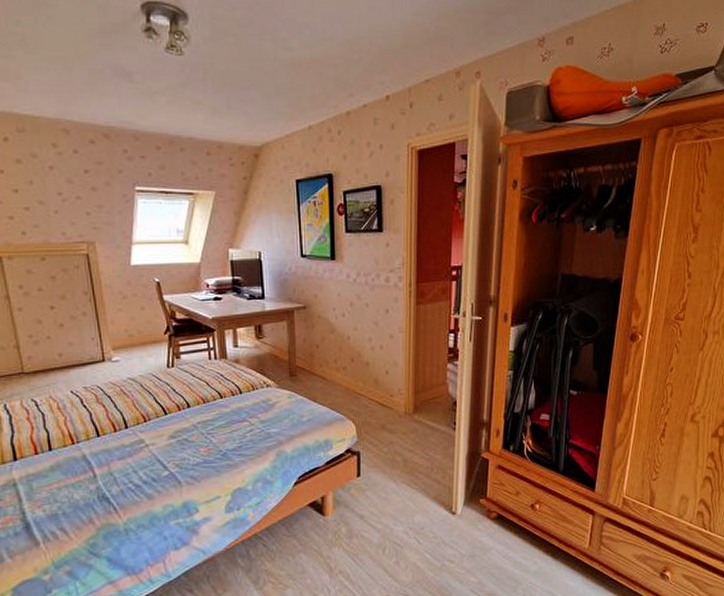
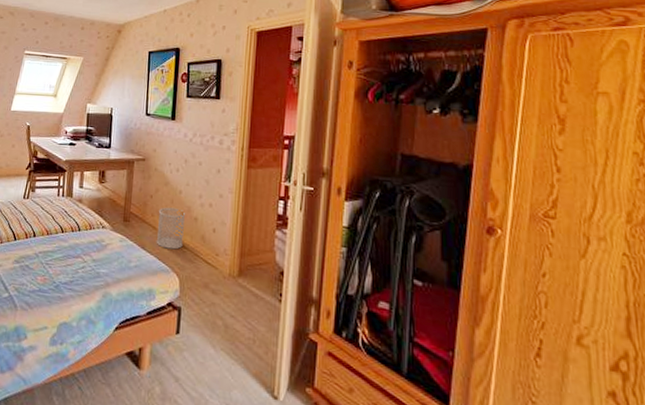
wastebasket: none [326,355,357,398] -> present [156,207,186,250]

